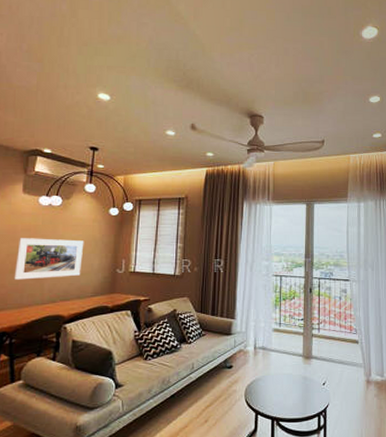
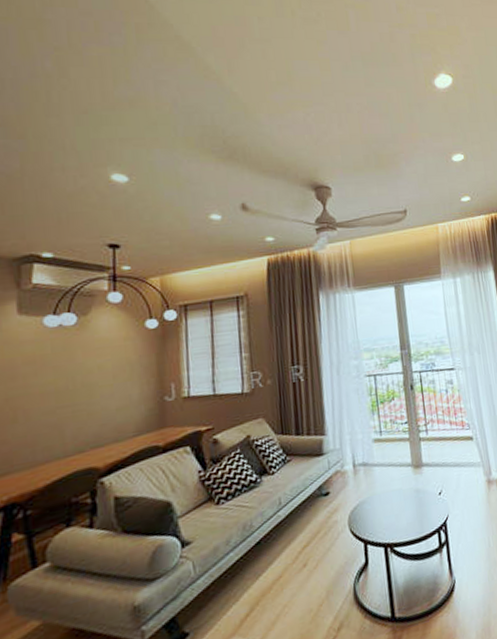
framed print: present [14,238,84,280] -> none [18,366,116,432]

